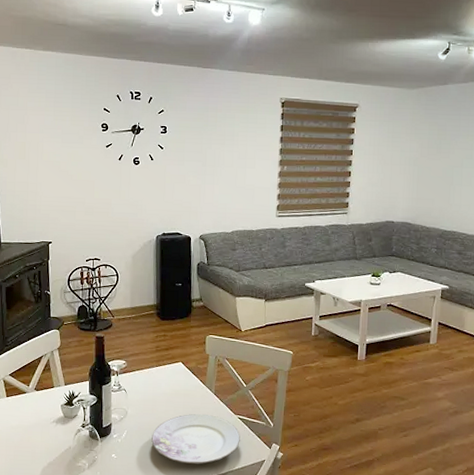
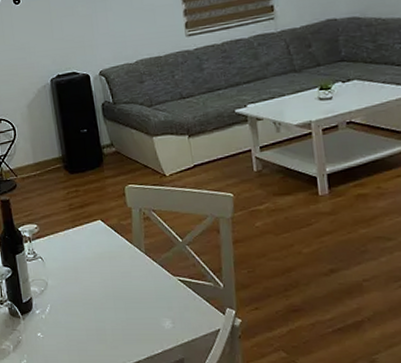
plate: present [151,414,240,464] -> none [79,279,185,339]

